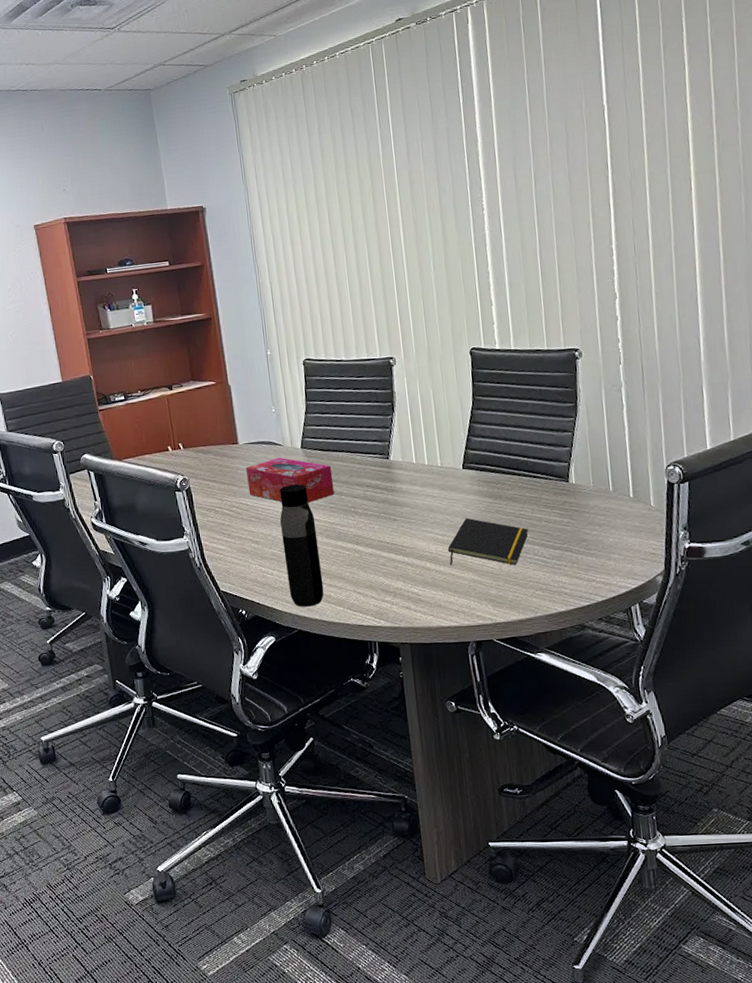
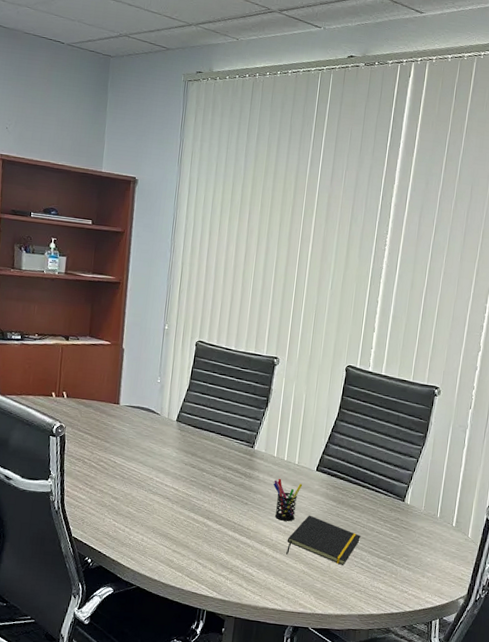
tissue box: present [245,457,335,503] -> none [119,425,200,473]
water bottle: present [279,484,324,607] -> none [136,452,175,567]
pen holder: none [418,485,452,530] -> present [273,478,303,521]

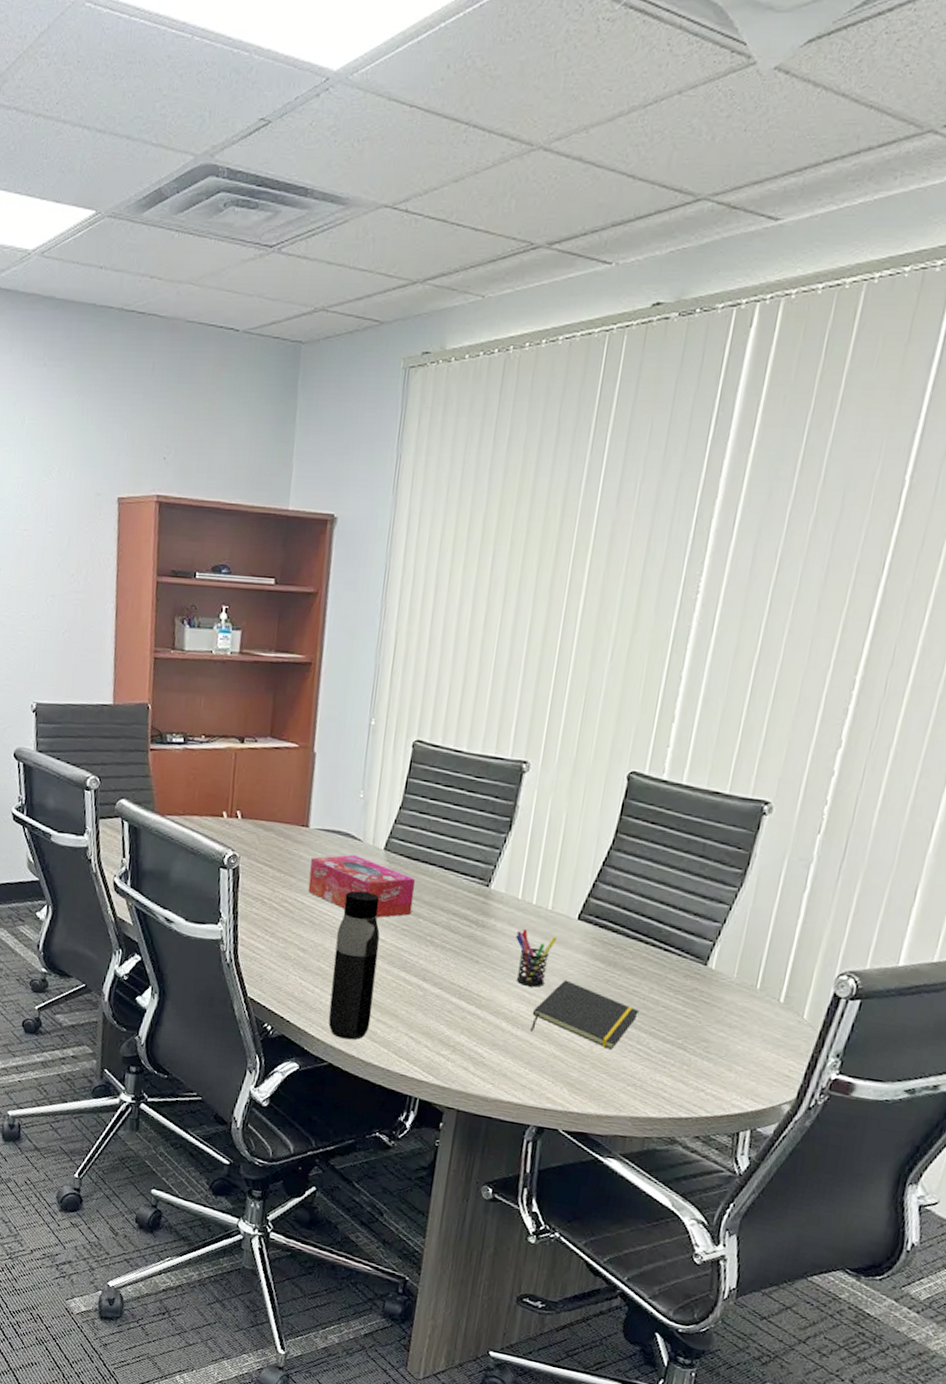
tissue box: none [119,425,200,473] -> present [308,854,416,918]
water bottle: none [136,452,175,567] -> present [328,890,380,1040]

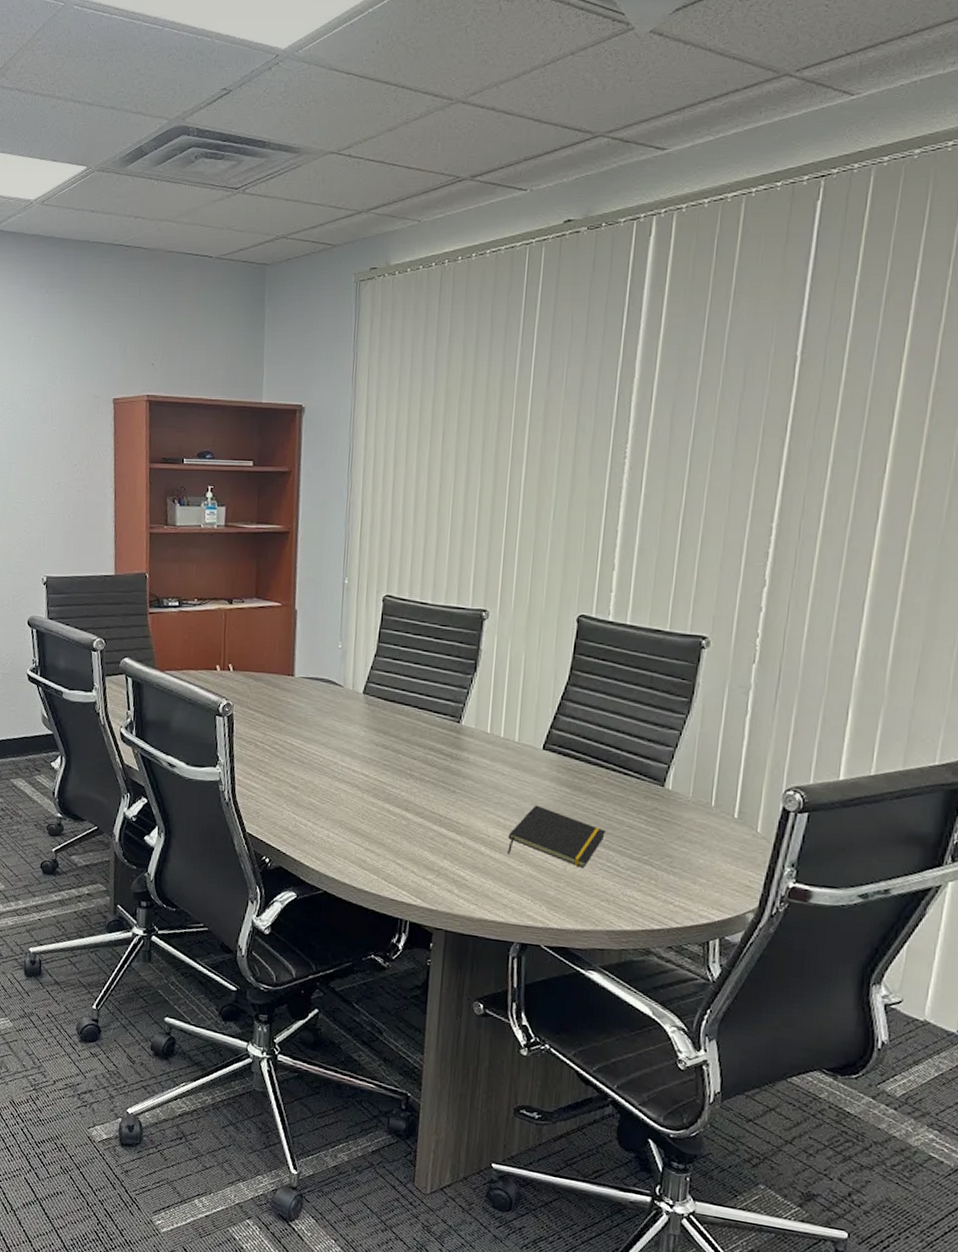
tissue box: present [308,854,416,918] -> none [296,699,394,755]
water bottle: present [328,890,380,1040] -> none [321,731,364,869]
pen holder: present [515,928,558,987] -> none [487,759,526,813]

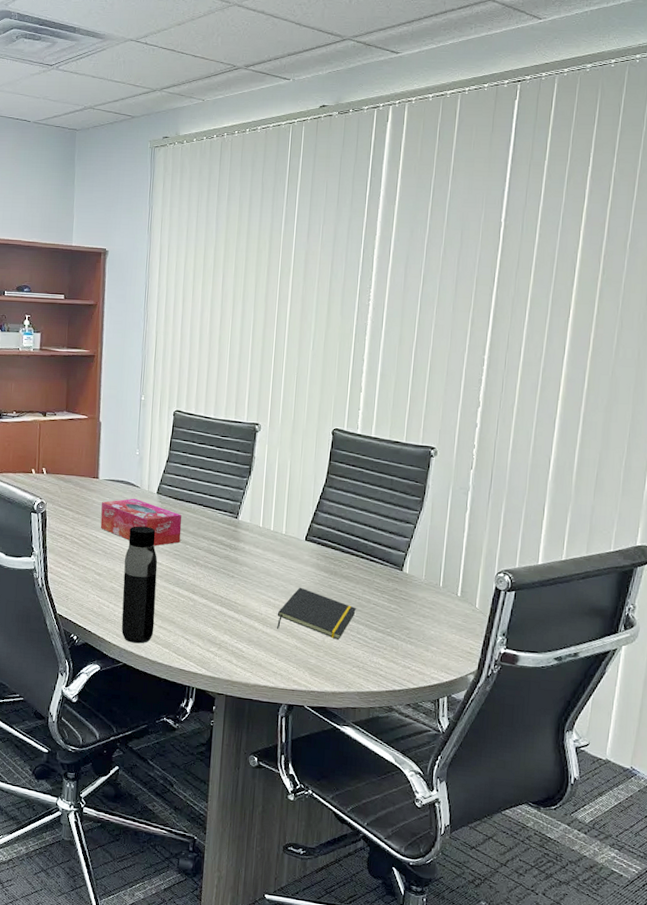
tissue box: none [296,699,394,755] -> present [100,498,182,546]
water bottle: none [321,731,364,869] -> present [121,526,158,644]

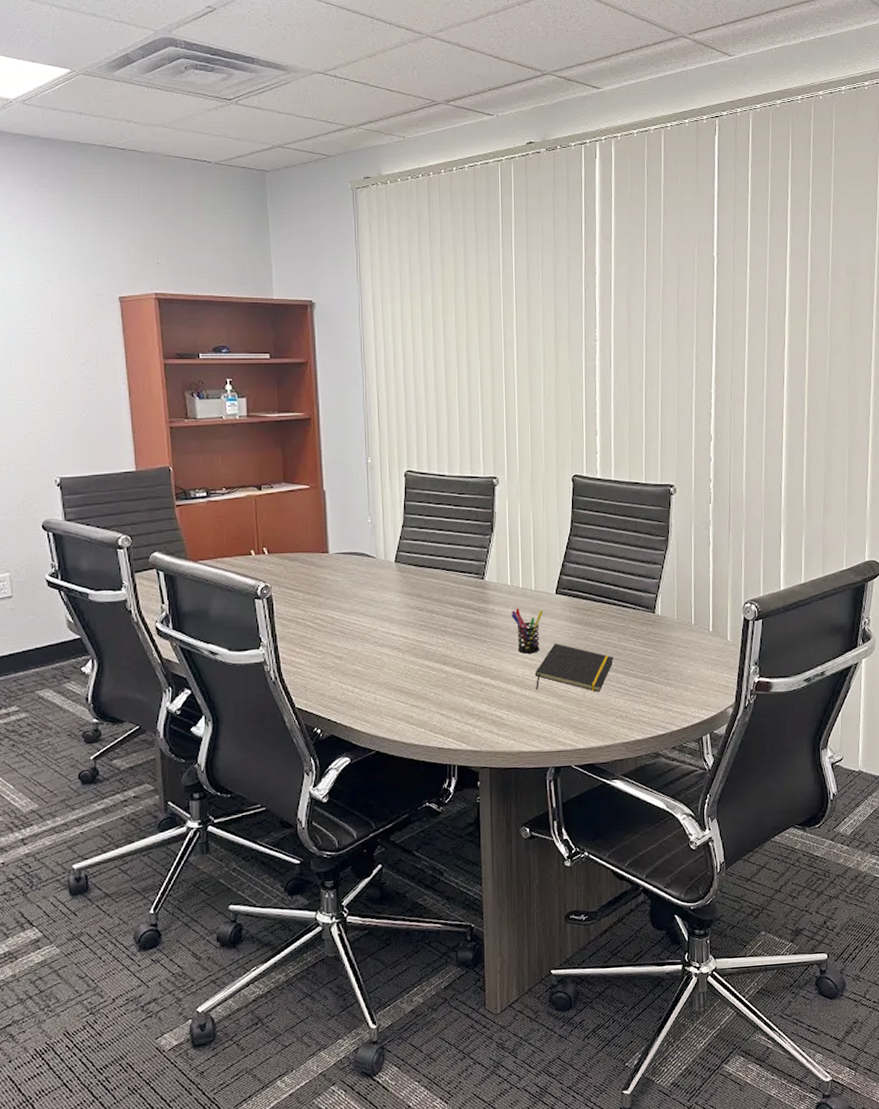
tissue box: present [100,498,182,546] -> none [334,570,426,619]
water bottle: present [121,526,158,644] -> none [365,599,406,728]
pen holder: none [259,549,292,594] -> present [510,608,543,654]

